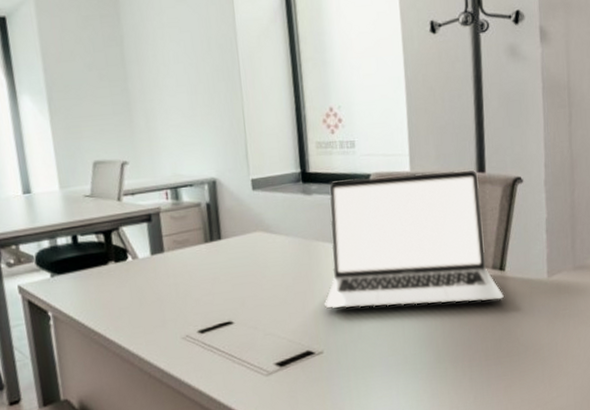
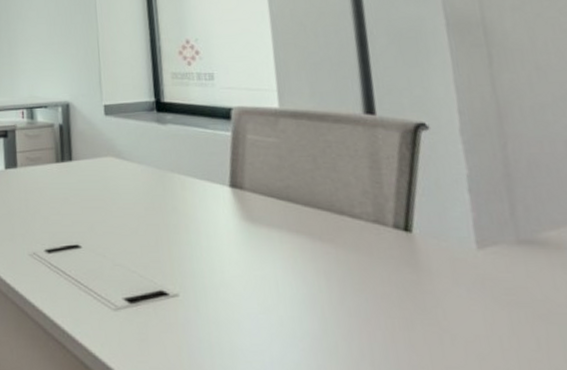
laptop: present [325,169,504,309] -> none [180,110,413,267]

